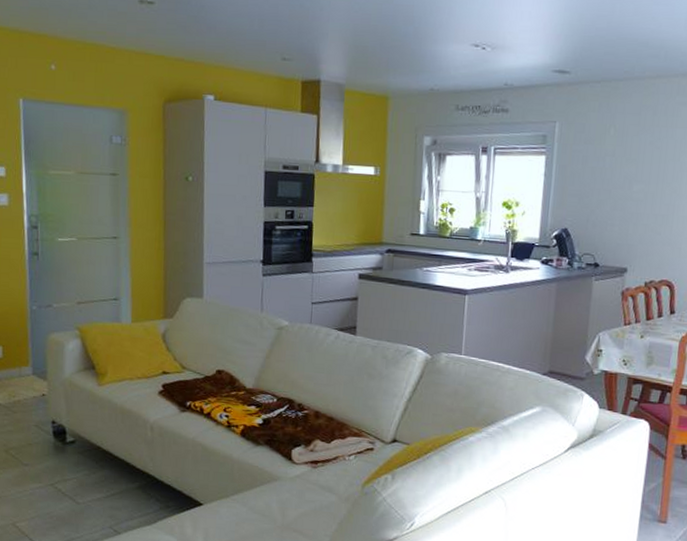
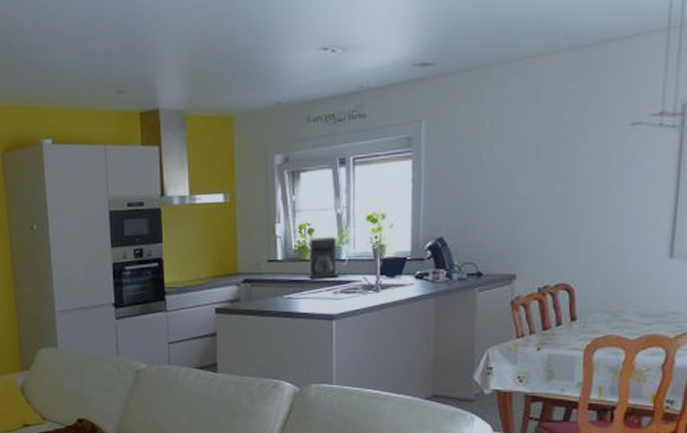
coffee maker: none [446,217,475,256] -> present [308,237,340,280]

